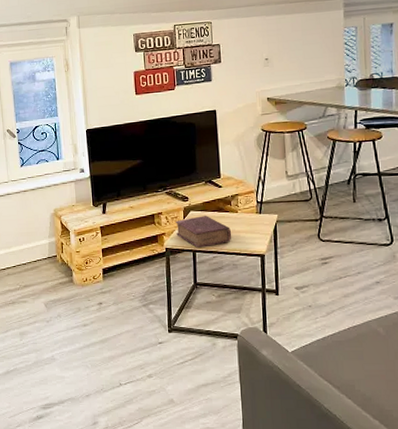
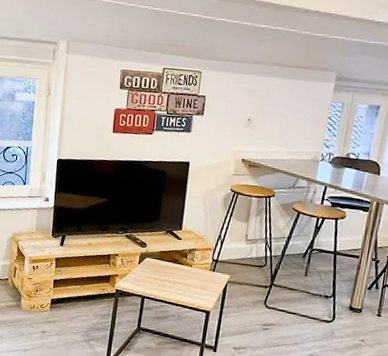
book: present [175,216,232,248] -> none [129,264,183,295]

